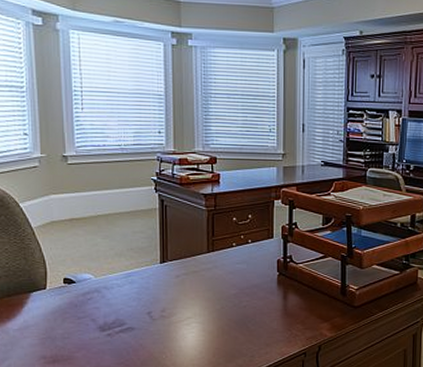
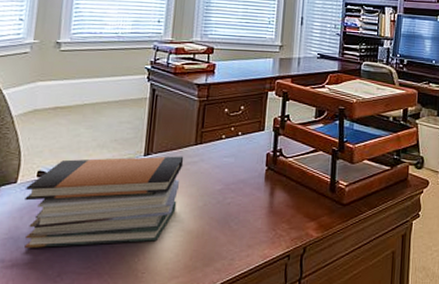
book stack: none [55,263,198,346] -> present [24,156,184,248]

